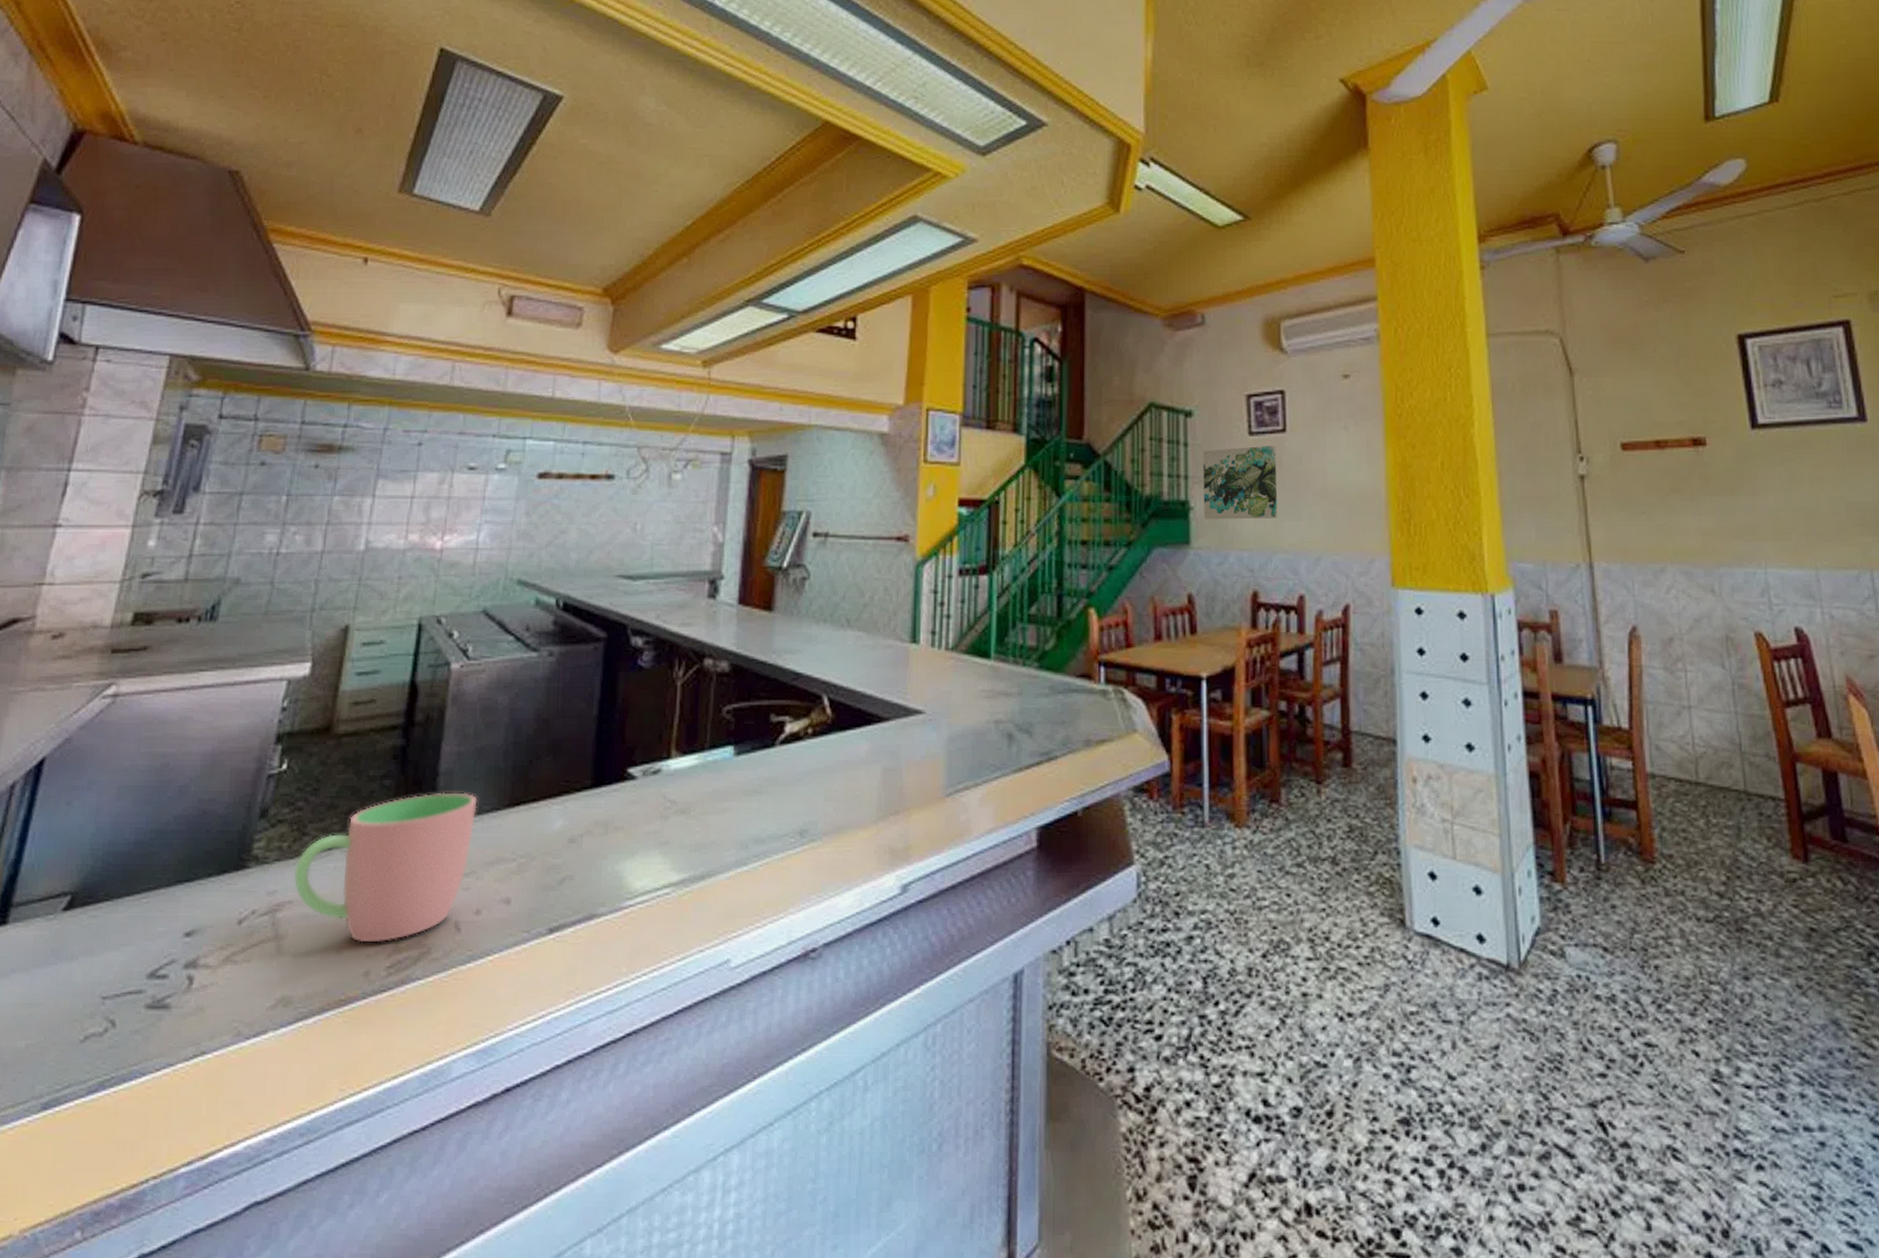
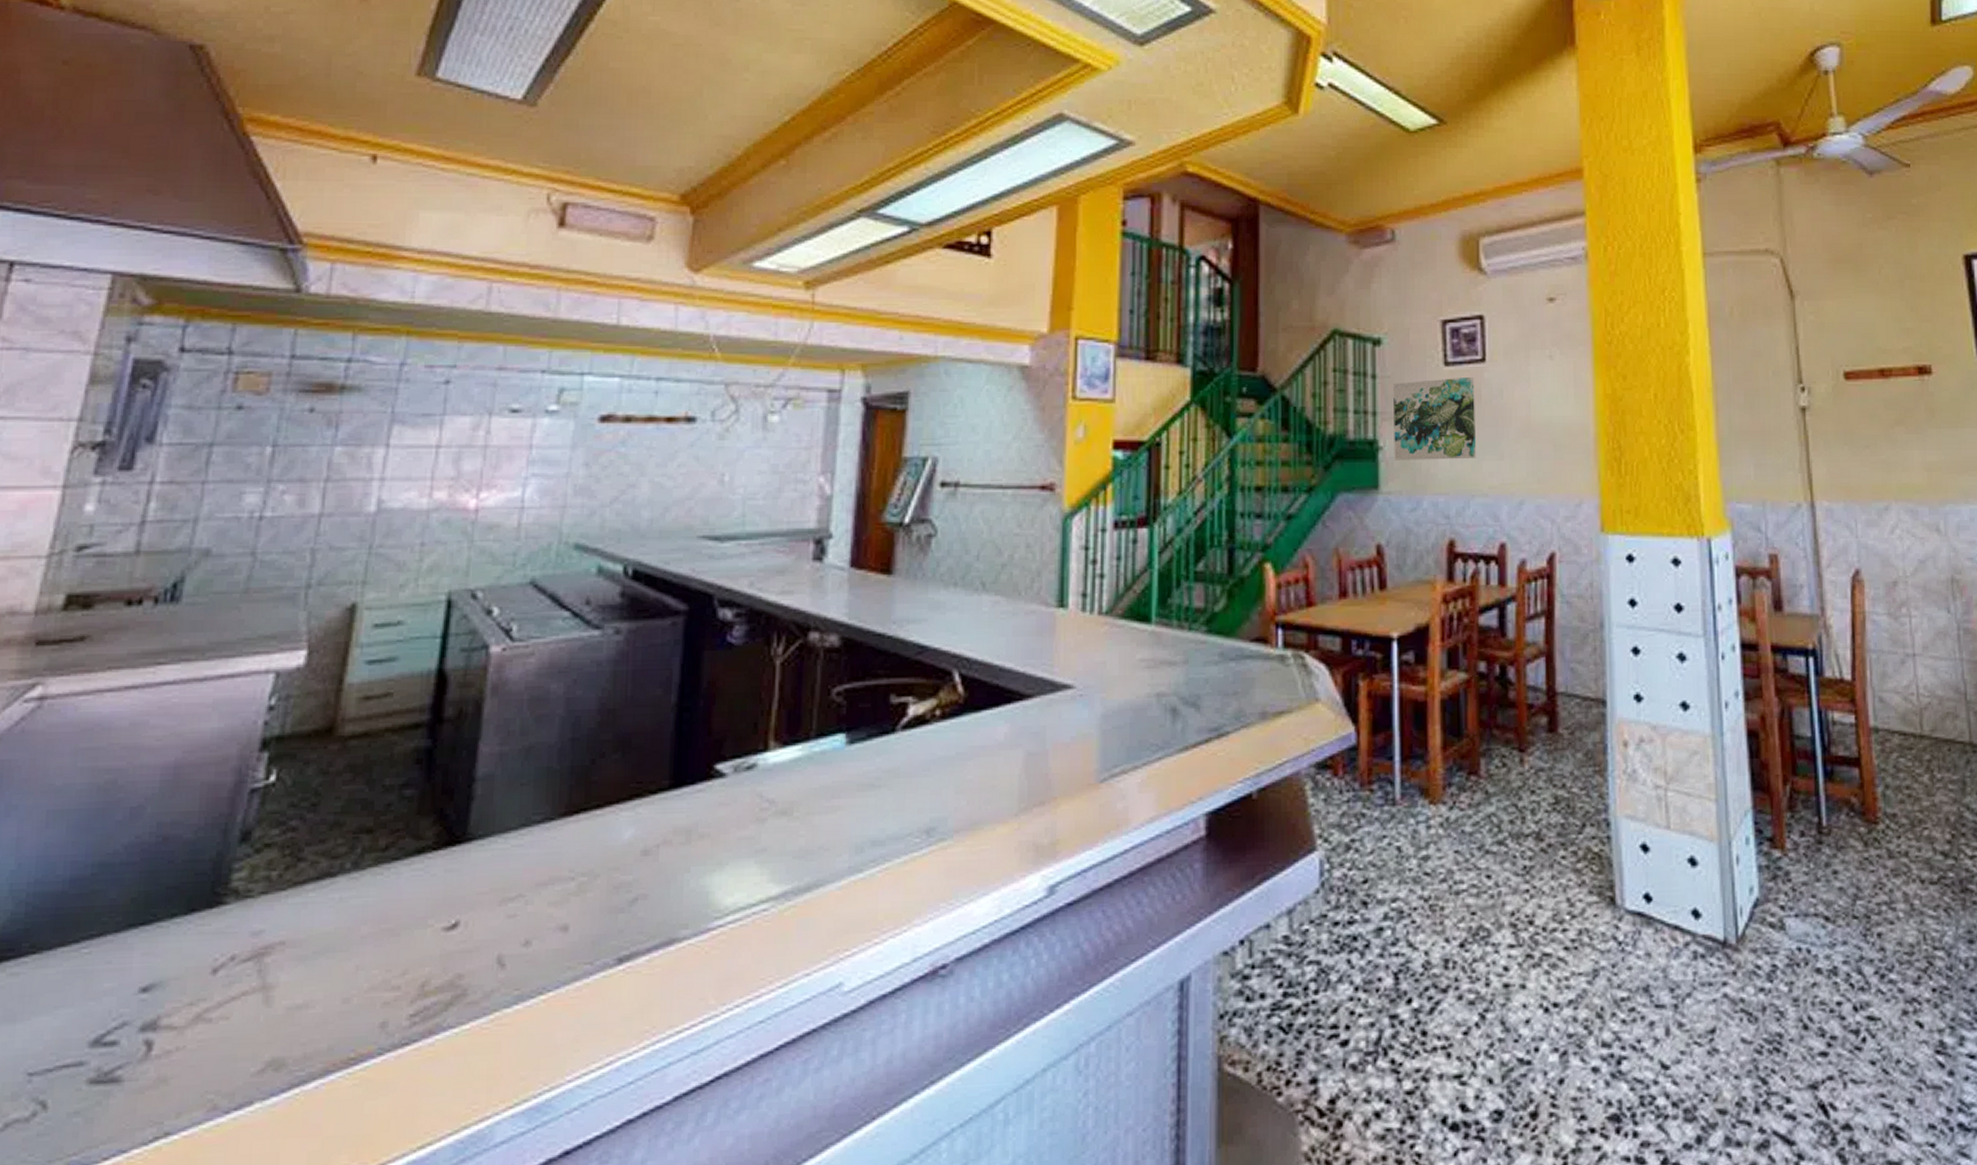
cup: present [293,792,478,943] -> none [285,800,526,988]

